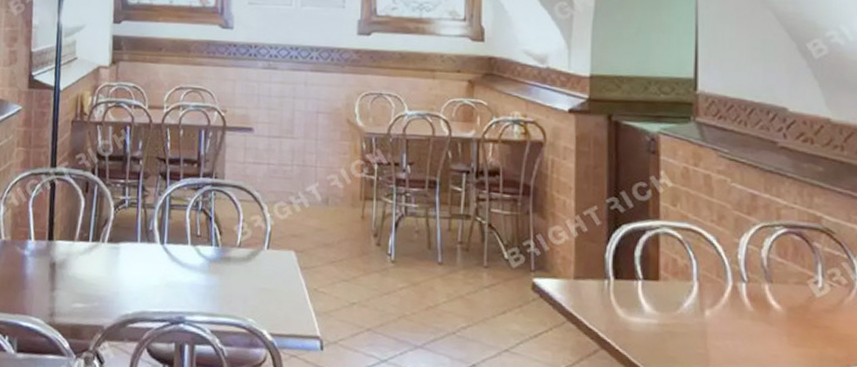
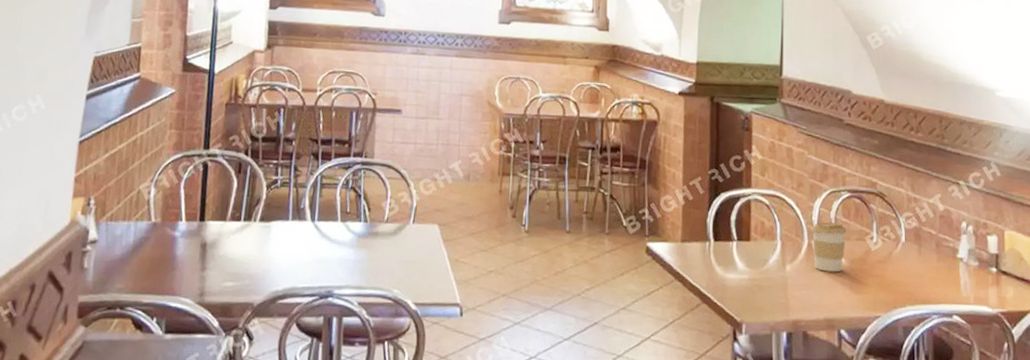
coffee cup: none [737,261,784,321] -> present [811,222,847,272]

